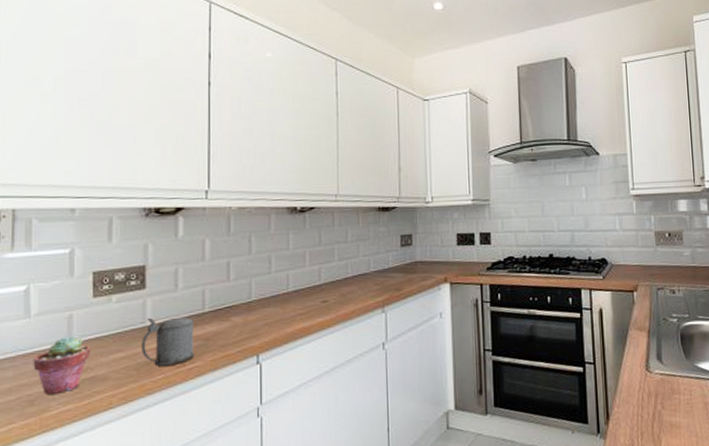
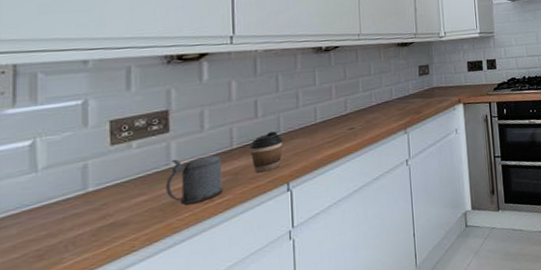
potted succulent: present [33,336,91,395] -> none [42,185,110,247]
coffee cup: none [221,297,255,341] -> present [249,131,284,173]

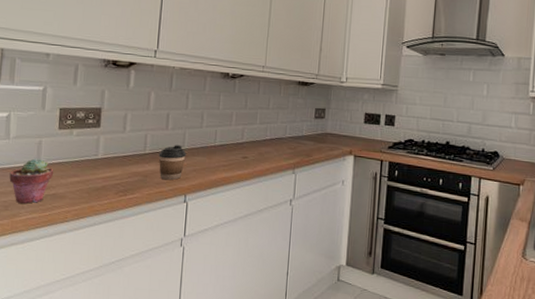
potted succulent: none [42,185,110,247] -> present [9,158,54,204]
beer stein: present [166,155,223,205] -> none [93,152,137,194]

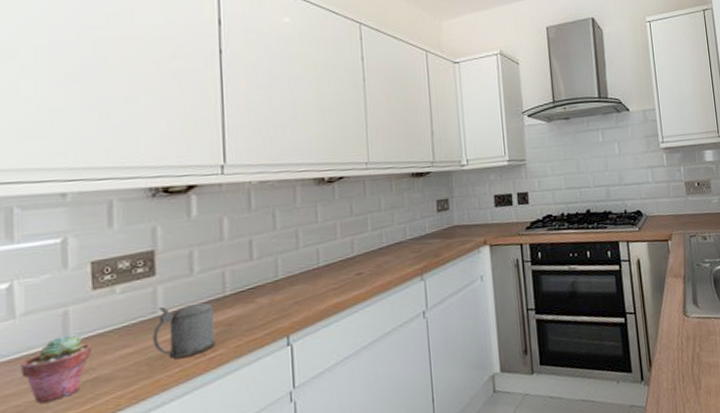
beer stein: none [93,152,137,194] -> present [153,302,216,359]
coffee cup: present [158,145,186,180] -> none [244,276,282,324]

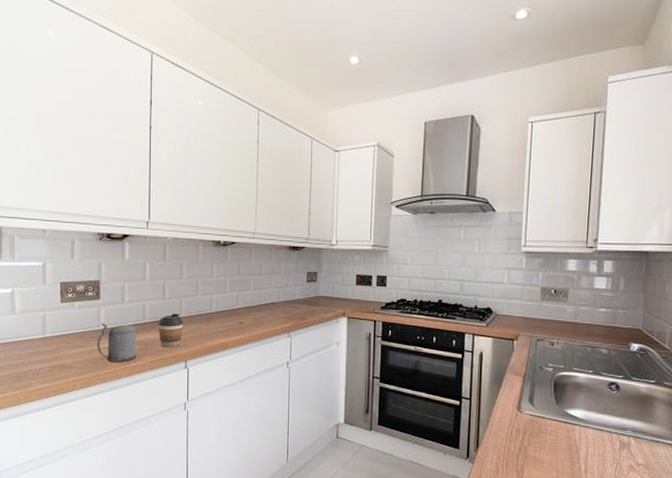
potted succulent: present [21,335,92,404] -> none [18,331,60,374]
coffee cup: none [244,276,282,324] -> present [158,313,184,348]

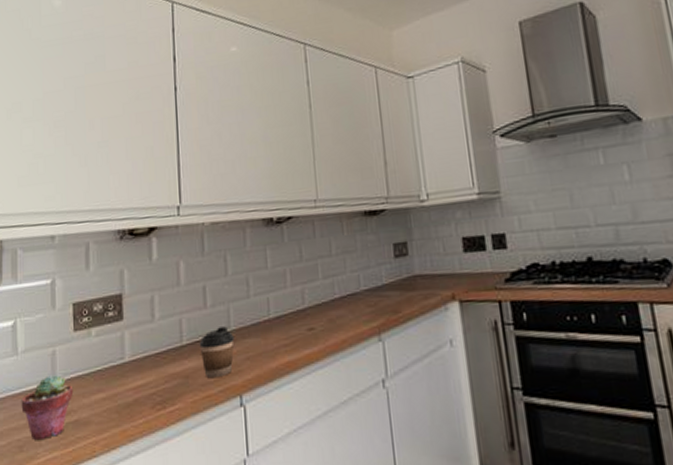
potted succulent: none [18,331,60,374] -> present [21,375,74,440]
beer stein: present [97,323,137,363] -> none [121,351,175,410]

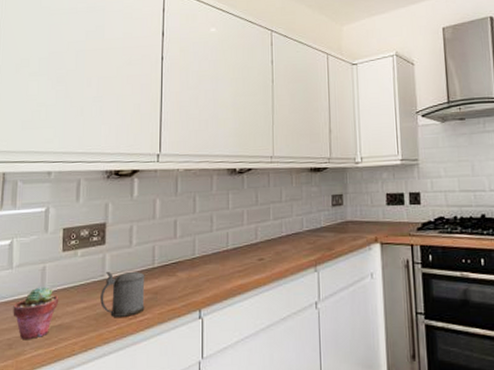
beer stein: none [121,351,175,410] -> present [100,271,145,318]
coffee cup: present [199,326,235,379] -> none [168,254,198,295]

